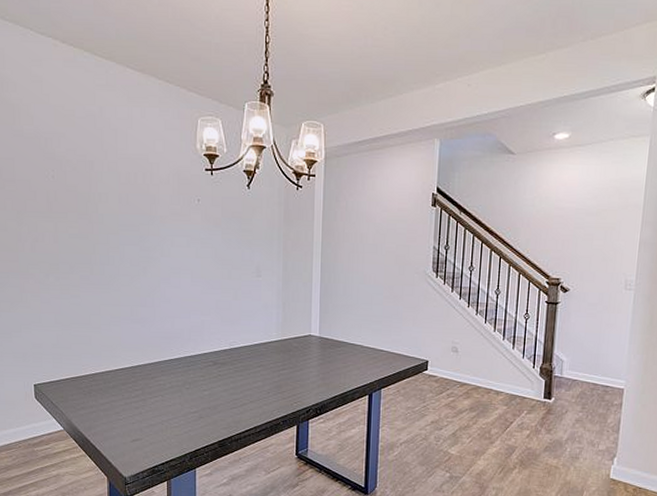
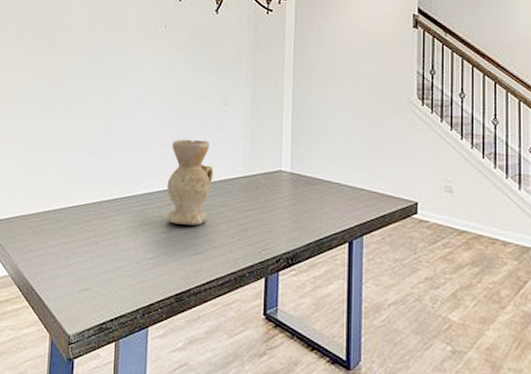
vase: none [207,307,249,383] -> present [167,139,214,225]

